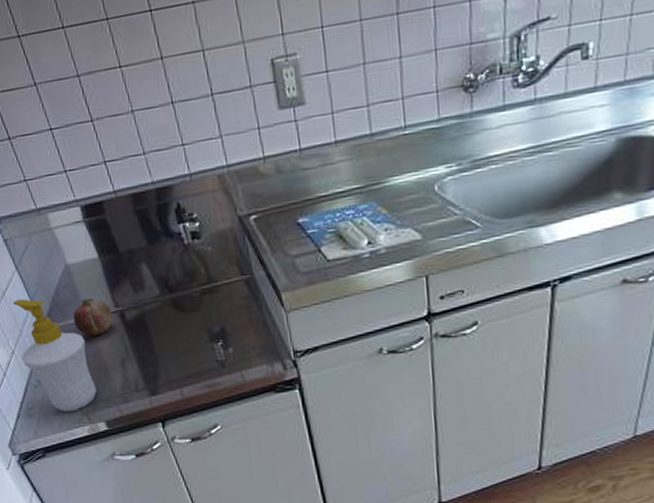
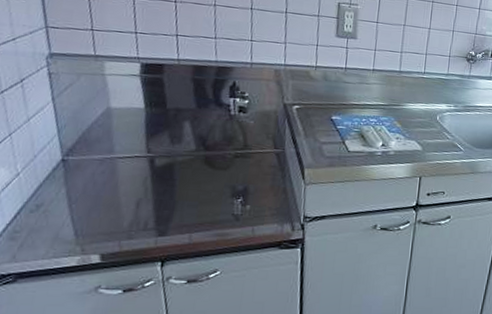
soap bottle: present [13,299,96,413] -> none [25,127,105,241]
fruit: present [73,298,113,337] -> none [99,139,143,174]

